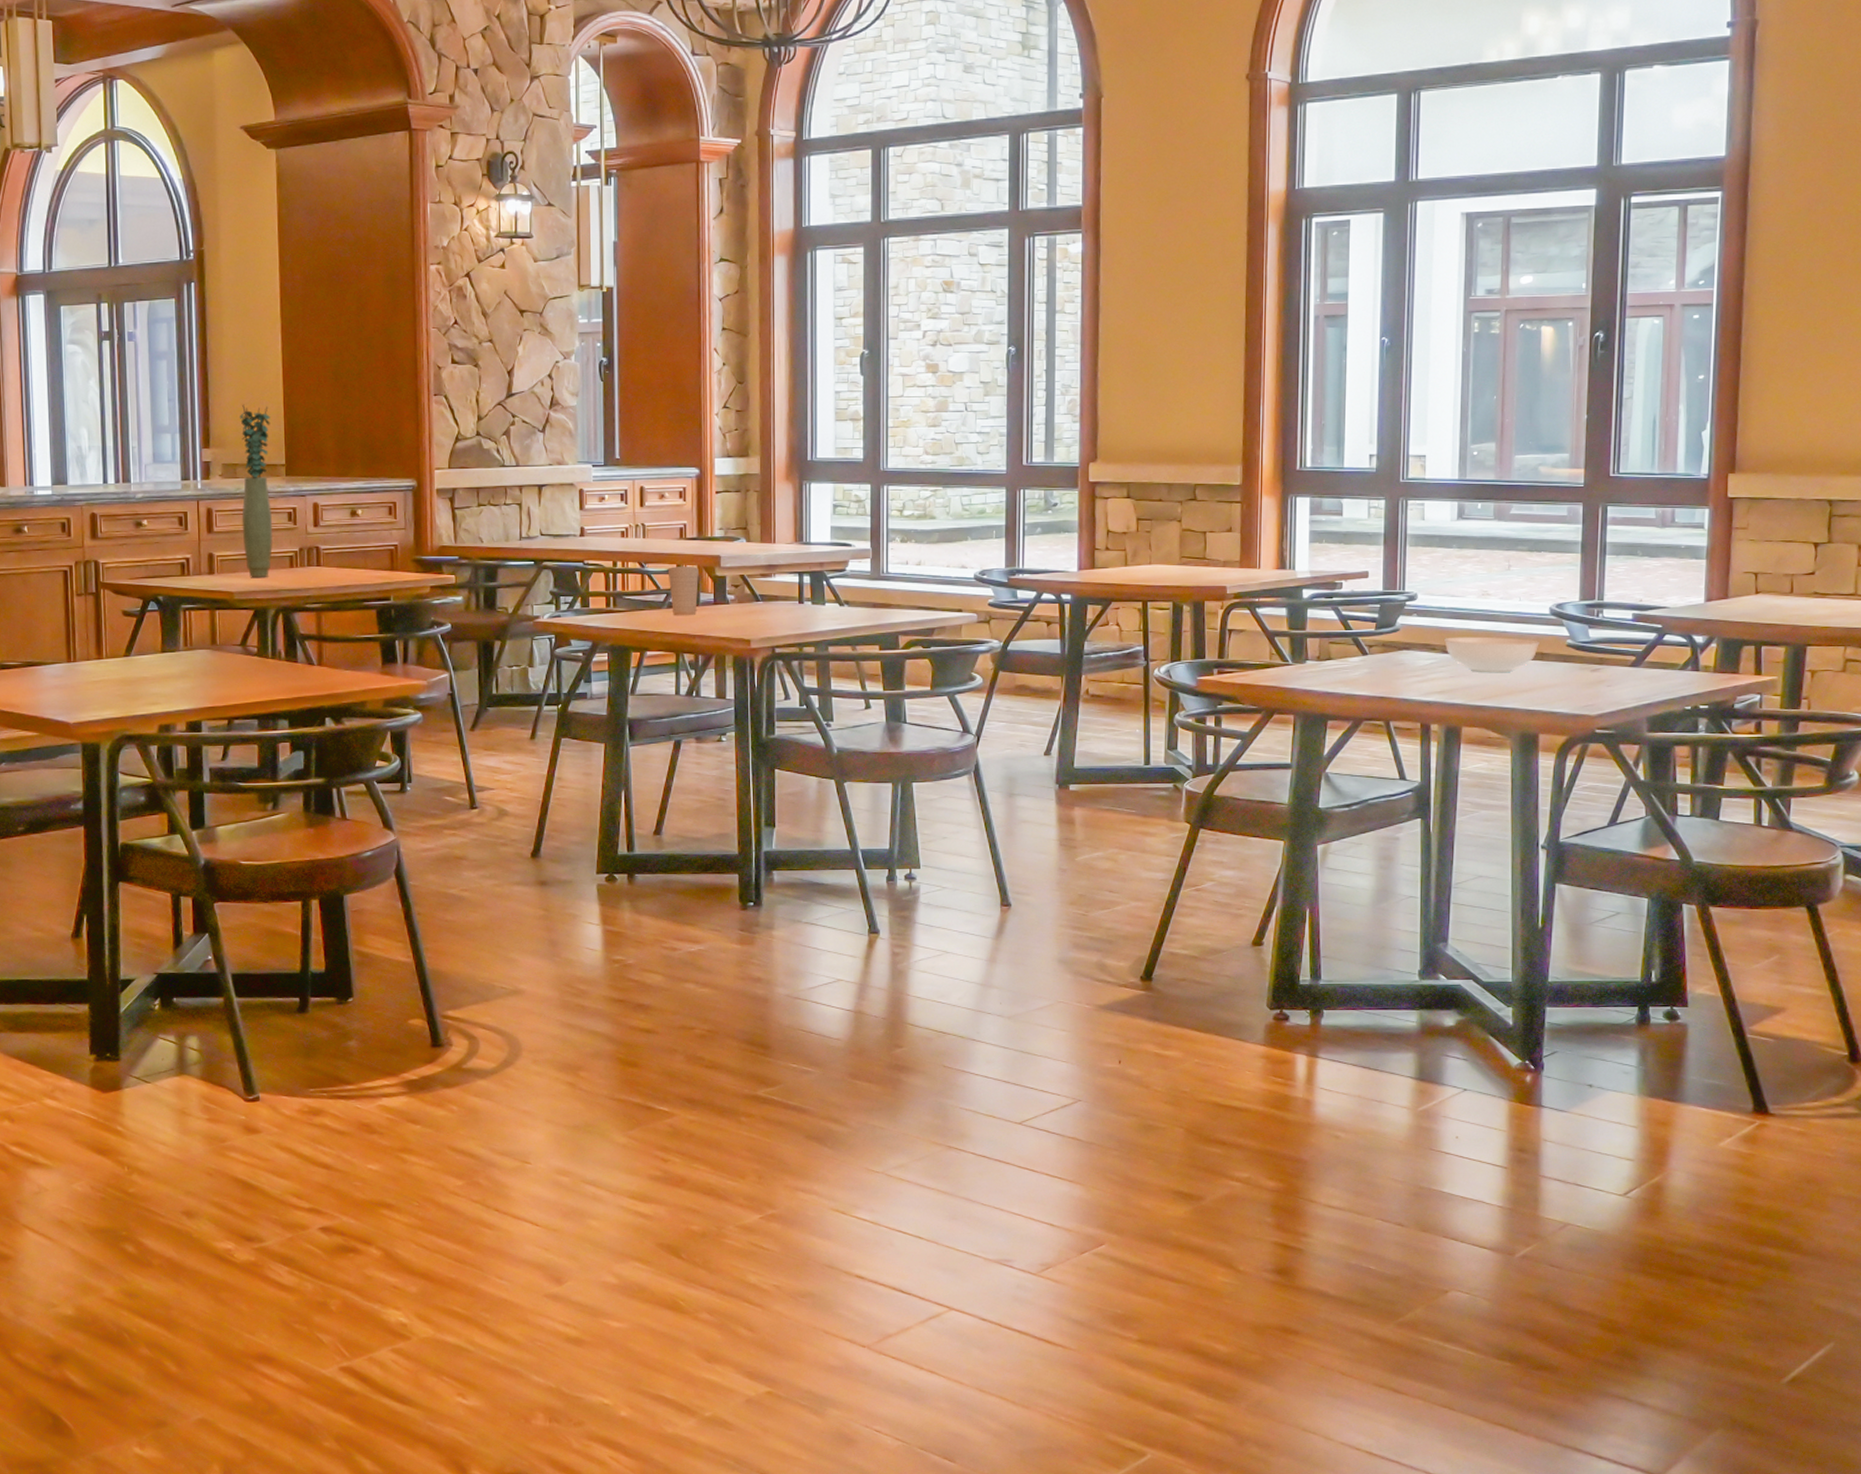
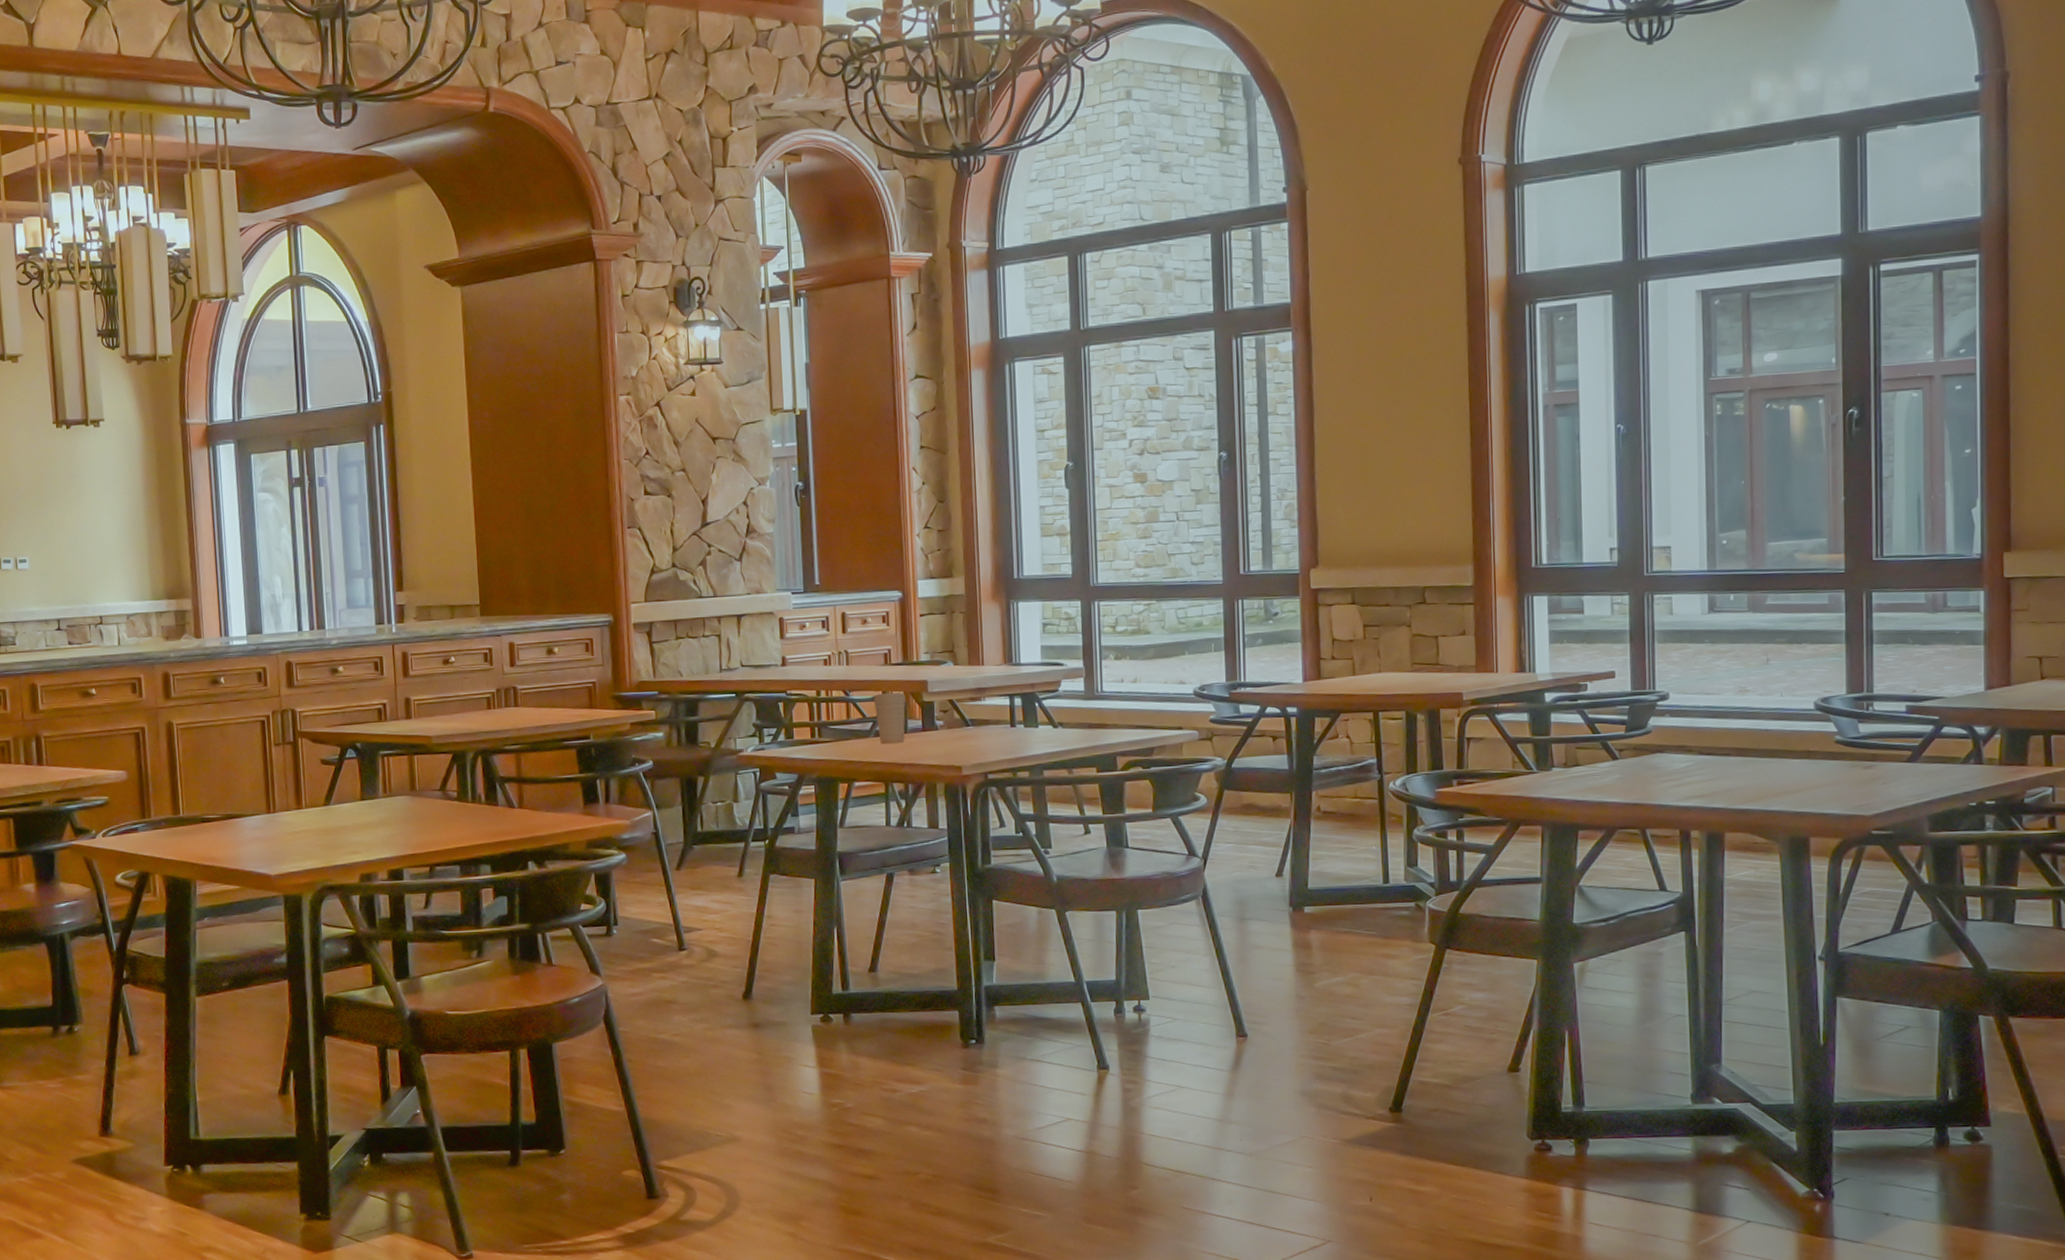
vase: present [239,404,273,577] -> none [431,545,469,721]
bowl: present [1444,636,1540,673] -> none [1701,736,1805,775]

